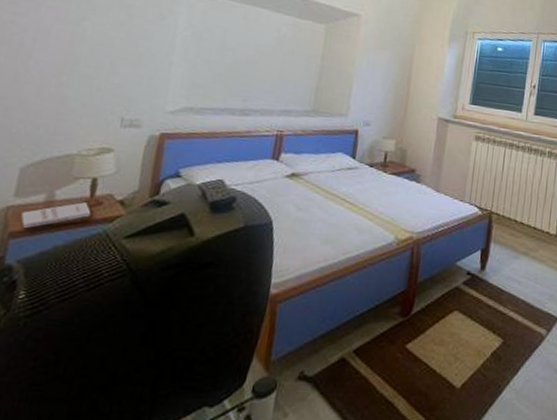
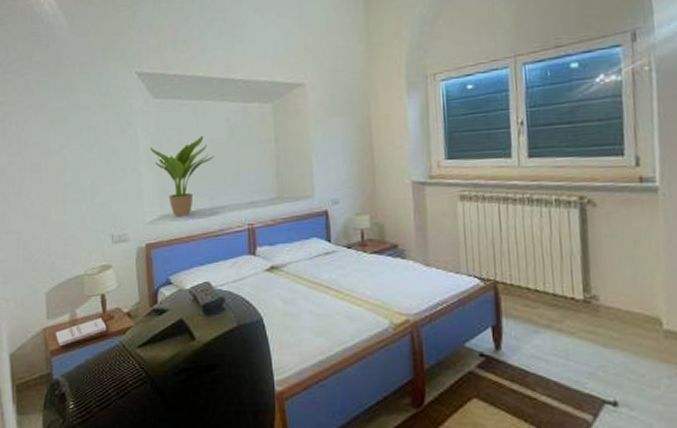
potted plant: none [188,39,258,113] -> present [150,135,215,217]

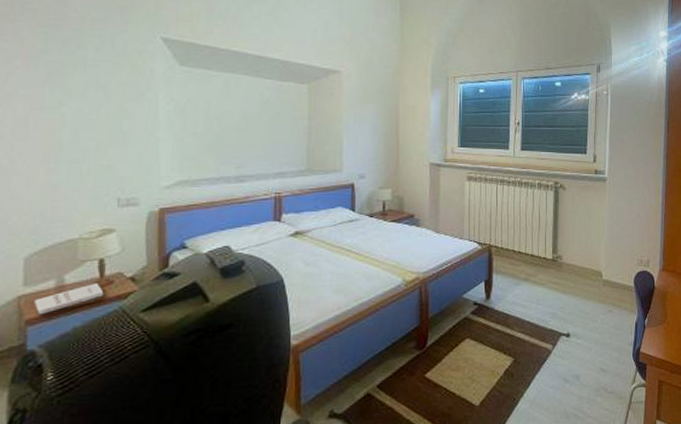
potted plant: present [150,135,215,217] -> none [172,107,245,183]

